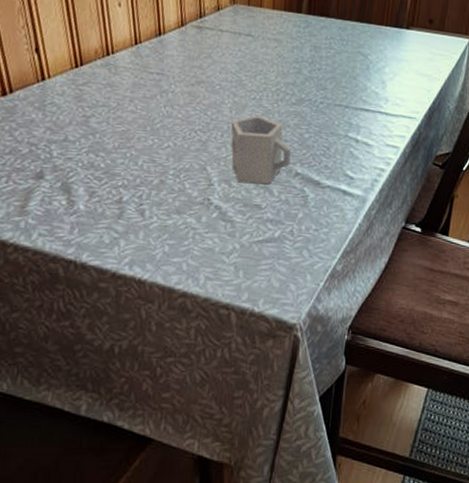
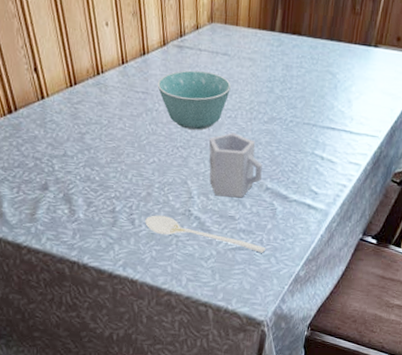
stirrer: none [157,205,297,246] -> present [145,215,266,253]
bowl: none [173,51,255,112] -> present [157,70,231,130]

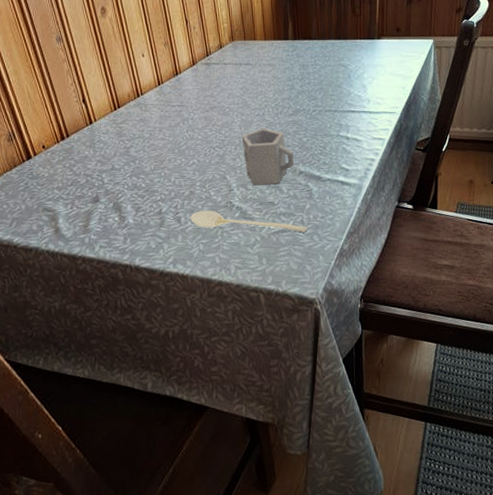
bowl: present [157,70,231,130] -> none [190,80,256,131]

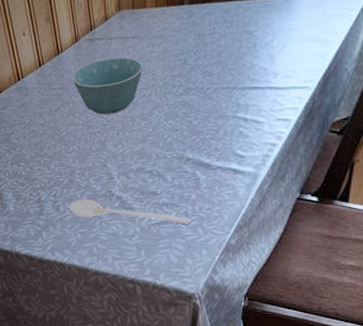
bowl: none [190,80,256,131] -> present [72,57,143,115]
cup: present [241,127,294,186] -> none [124,110,181,174]

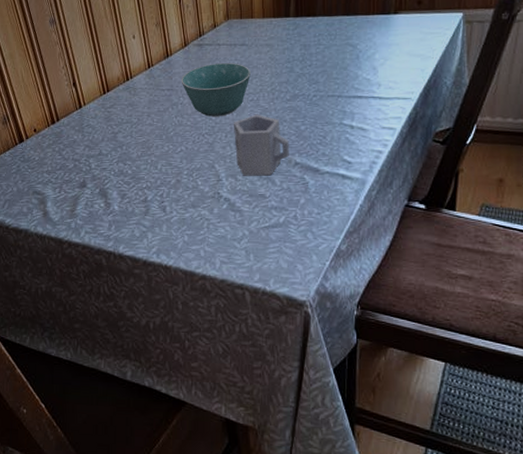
stirrer: present [69,199,192,225] -> none [176,200,301,229]
cup: none [124,110,181,174] -> present [233,114,289,176]

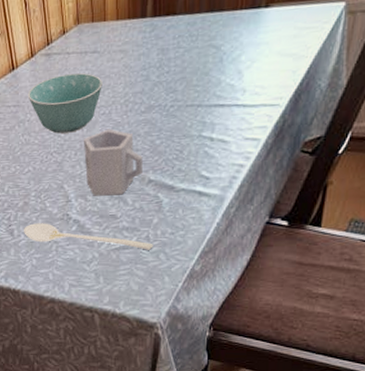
stirrer: none [176,200,301,229] -> present [24,223,153,250]

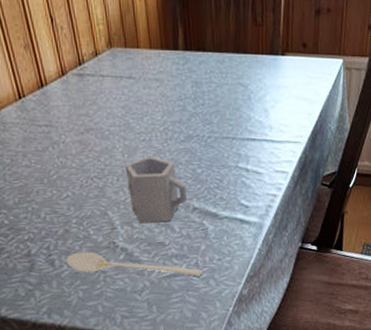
bowl: present [27,73,102,134] -> none [60,96,141,158]

